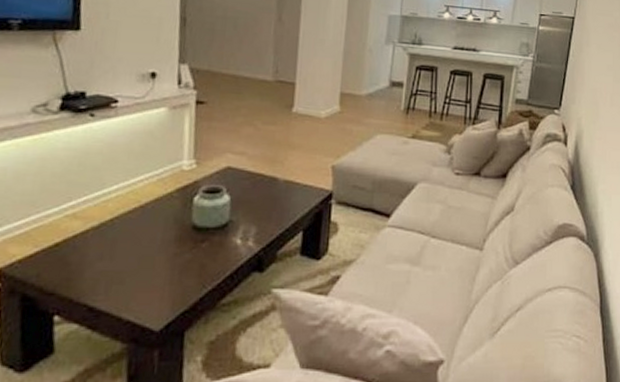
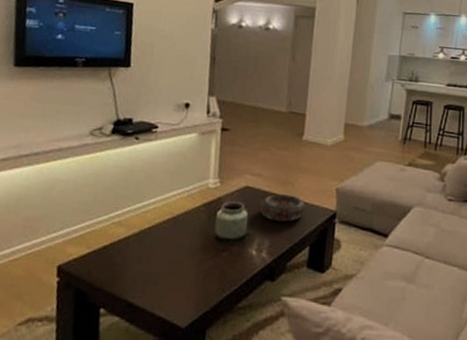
decorative bowl: none [244,174,298,206] -> present [260,194,306,222]

